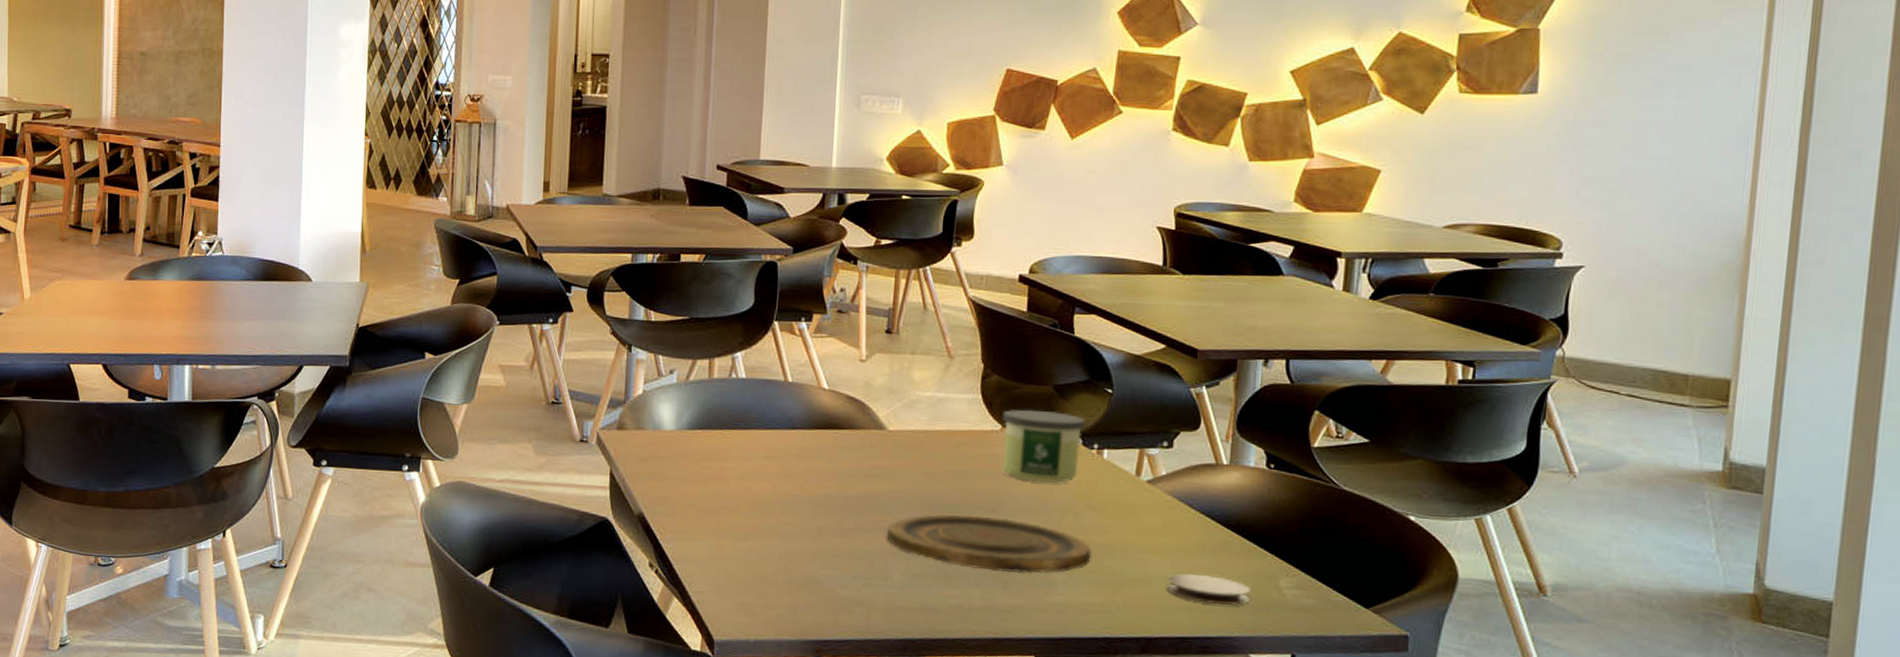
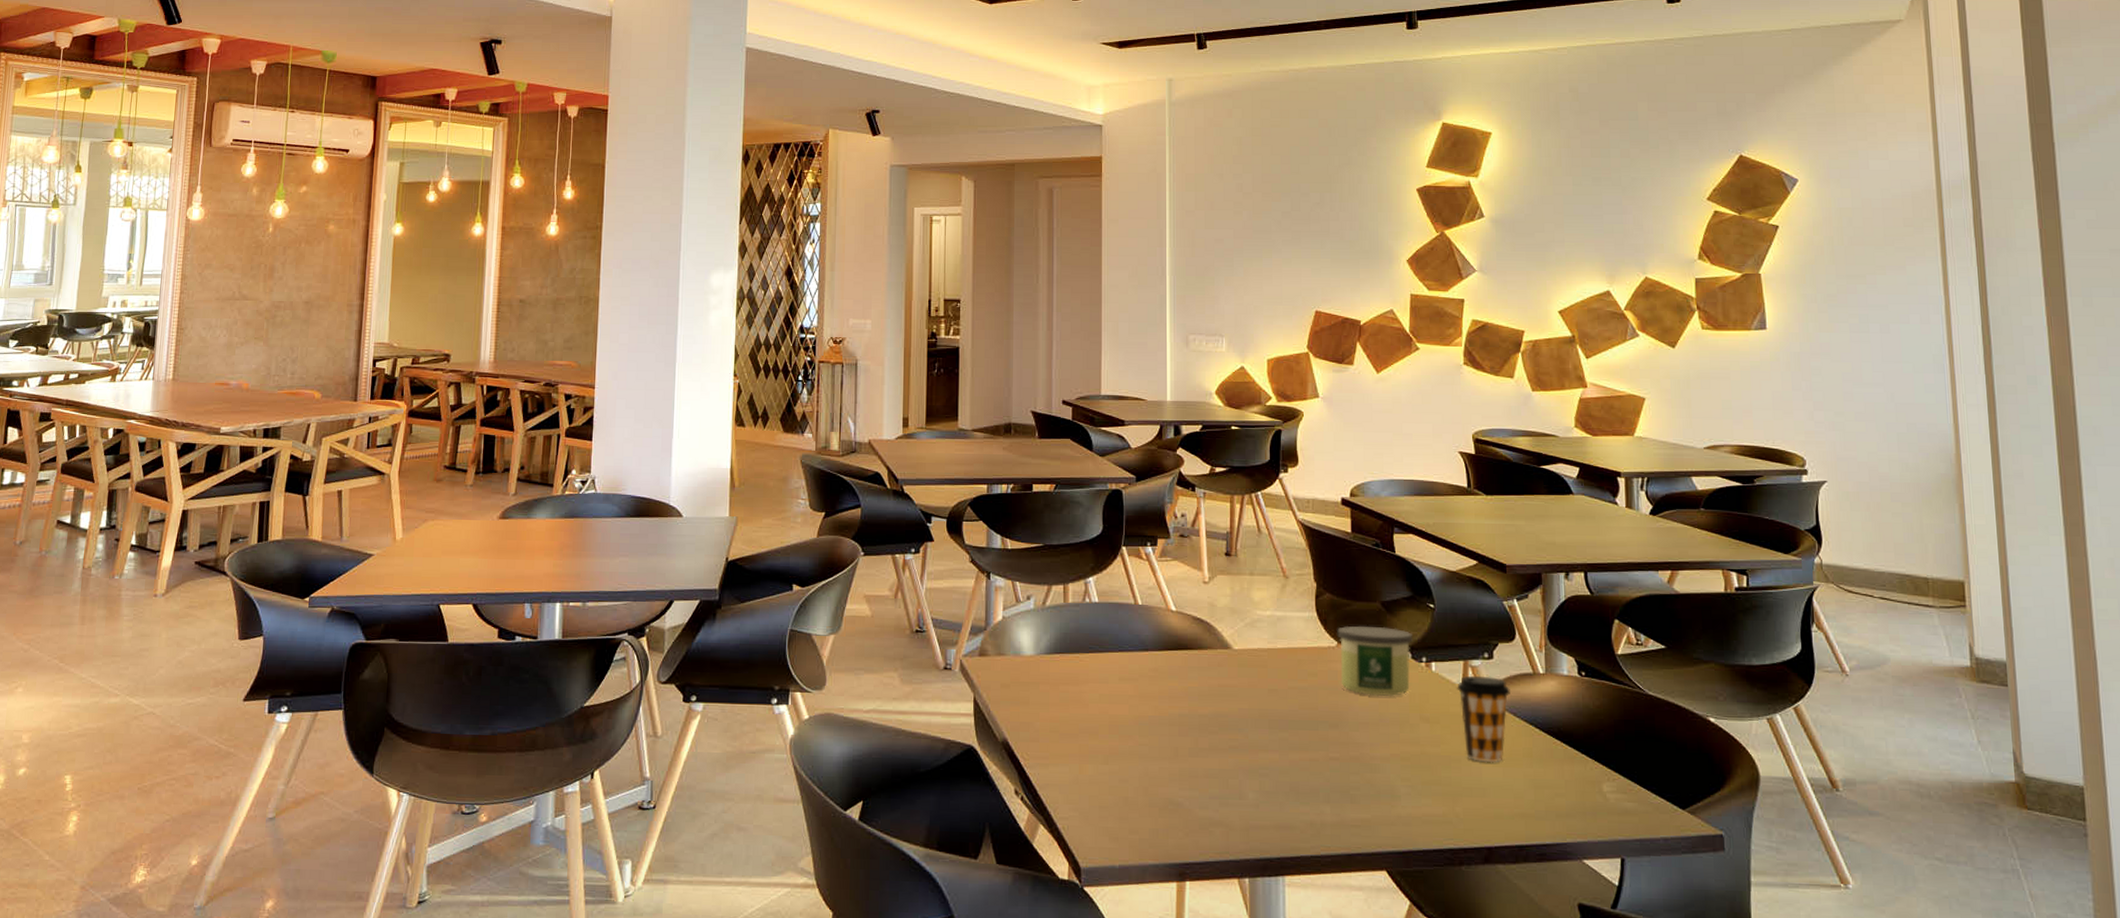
plate: present [886,513,1092,574] -> none [1238,730,1430,788]
coffee cup: none [1129,464,1188,554] -> present [1457,675,1510,763]
coaster: present [1166,573,1250,605] -> none [1500,781,1577,811]

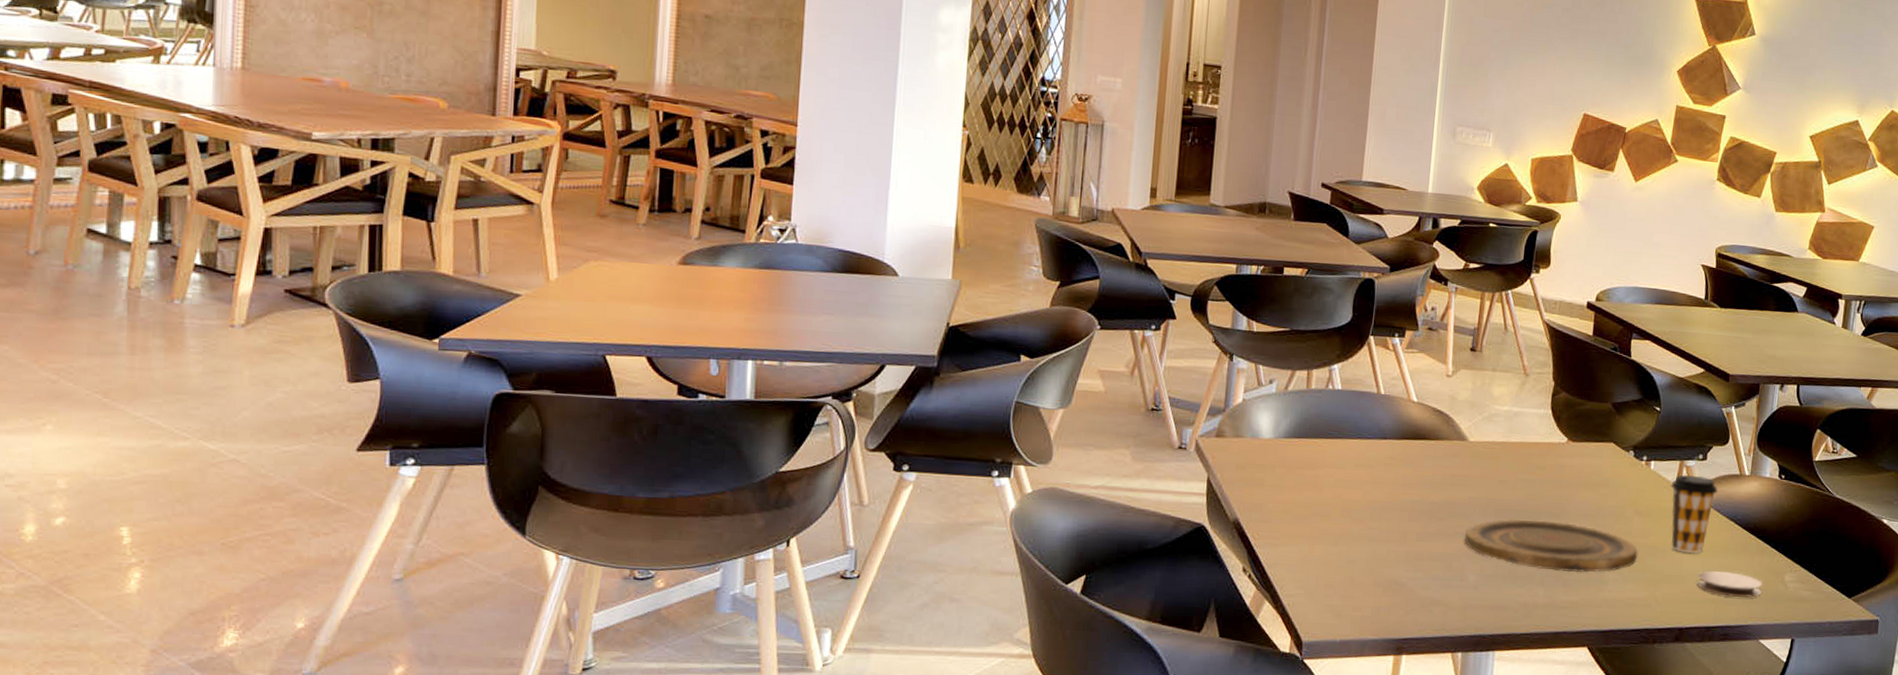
plate: none [1238,730,1430,788] -> present [1464,519,1638,573]
candle: present [1337,625,1413,696] -> none [1566,424,1637,491]
coaster: none [1500,781,1577,811] -> present [1696,570,1762,598]

